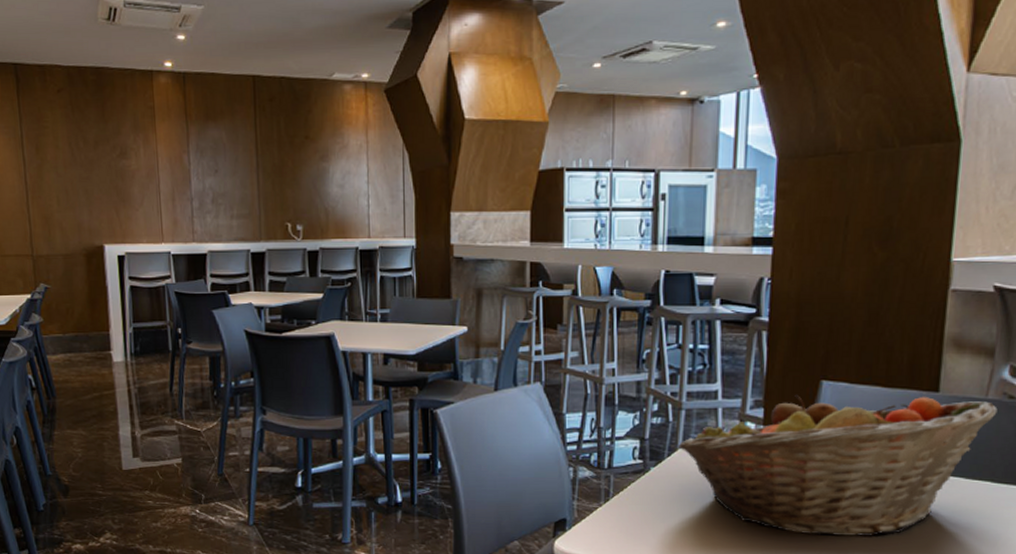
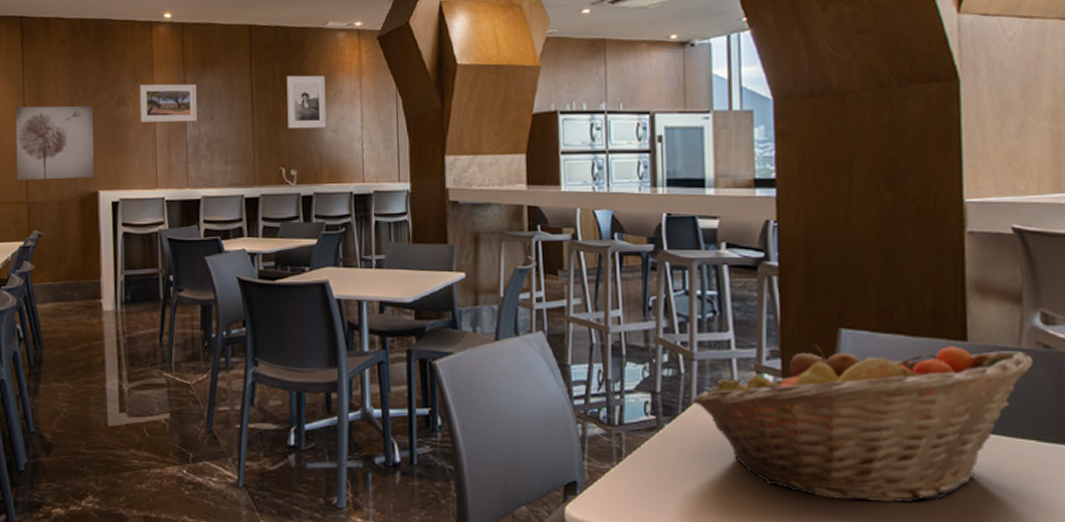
wall art: none [15,157,99,234] -> present [15,105,94,181]
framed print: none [141,136,202,176] -> present [139,84,198,123]
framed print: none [291,128,332,184] -> present [286,75,326,129]

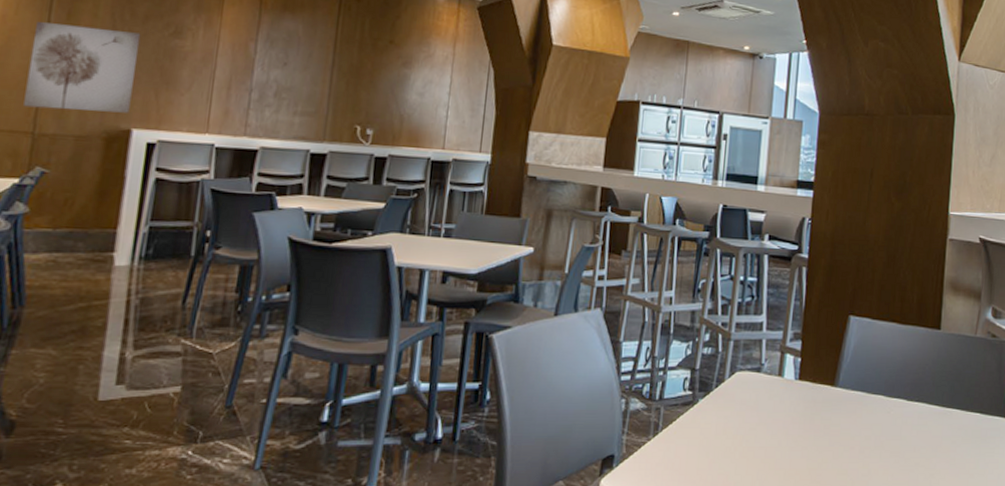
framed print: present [139,84,198,123] -> none [198,17,273,66]
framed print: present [286,75,326,129] -> none [370,32,418,90]
fruit basket: present [691,343,1033,502] -> none [724,328,984,467]

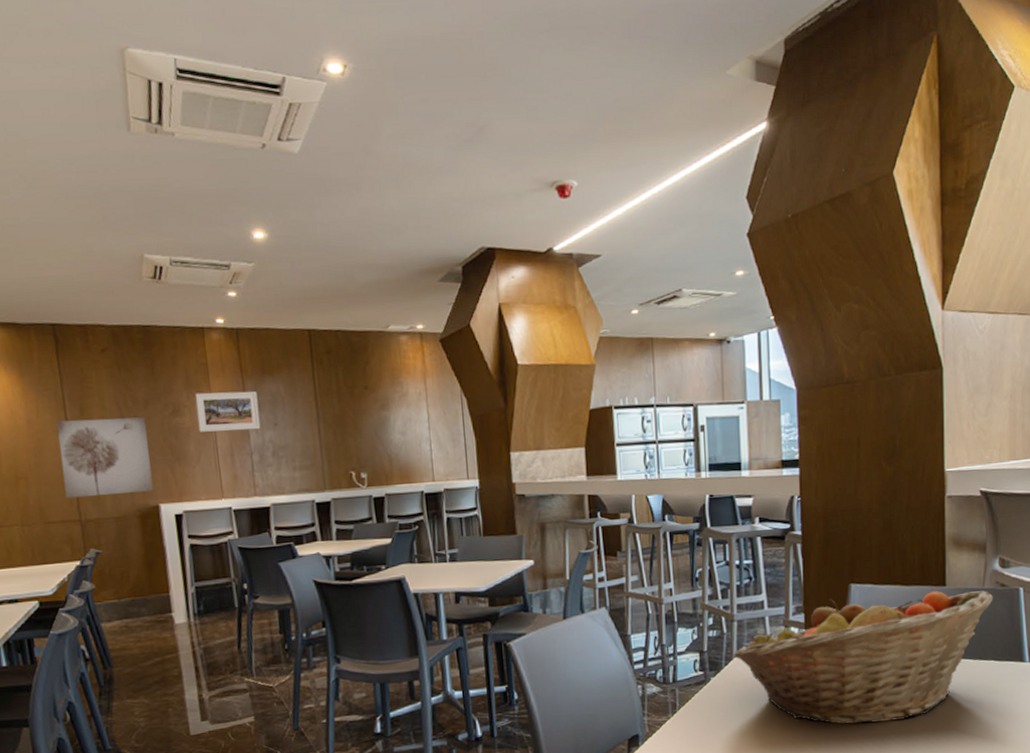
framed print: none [198,17,273,66] -> present [194,391,261,432]
fruit basket: none [724,328,984,467] -> present [733,590,993,724]

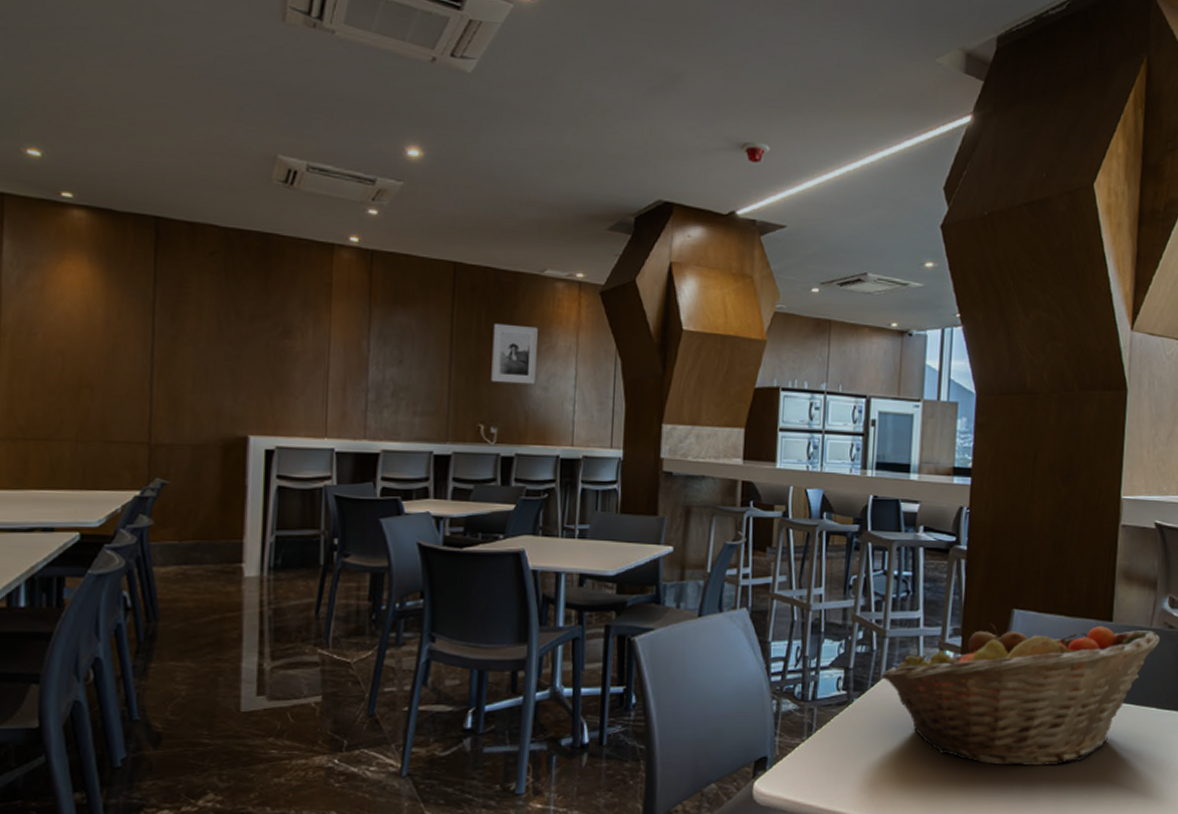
wall art: present [57,417,154,499] -> none [137,327,249,419]
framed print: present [194,391,261,432] -> none [310,315,384,365]
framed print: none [350,379,394,433] -> present [491,323,538,385]

